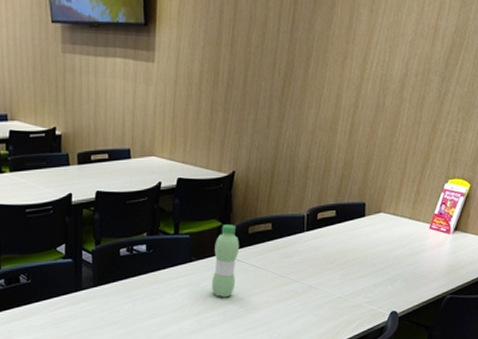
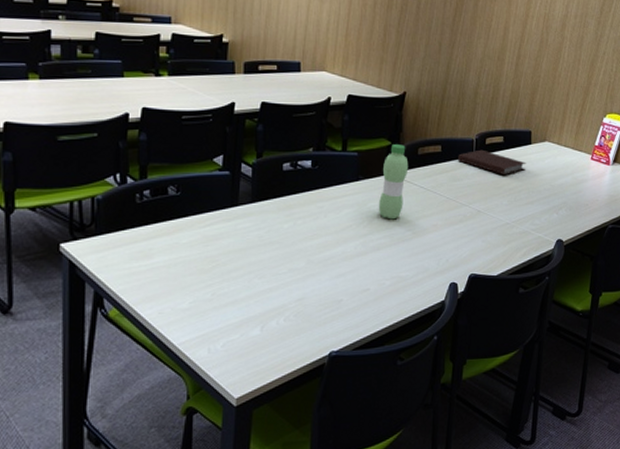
notebook: none [289,225,360,250] -> present [458,149,526,176]

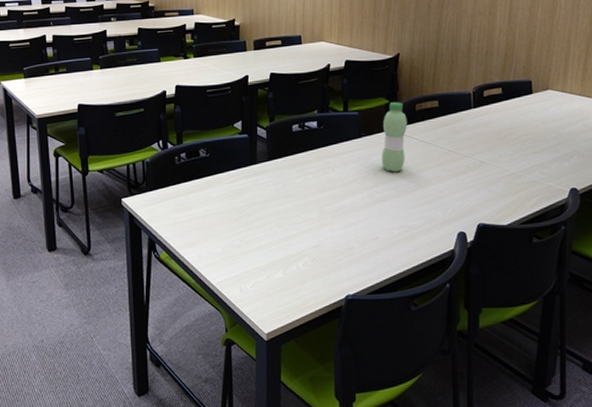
notebook: present [458,149,526,176] -> none [456,102,529,126]

